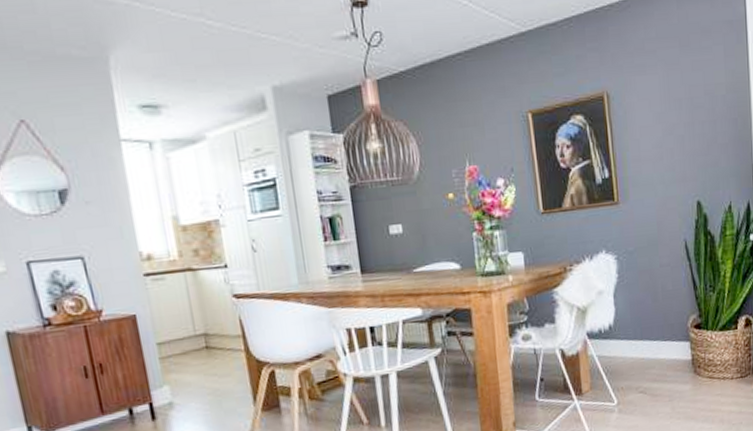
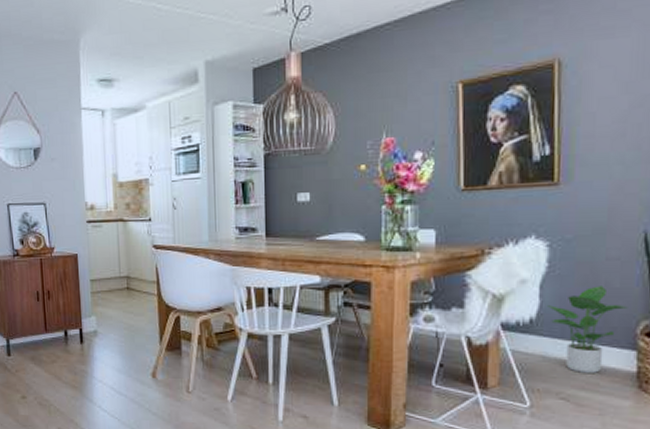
potted plant: none [622,289,680,367] -> present [548,286,628,373]

